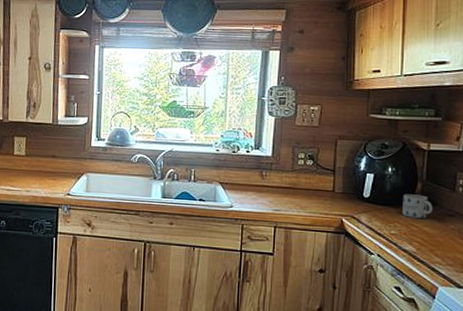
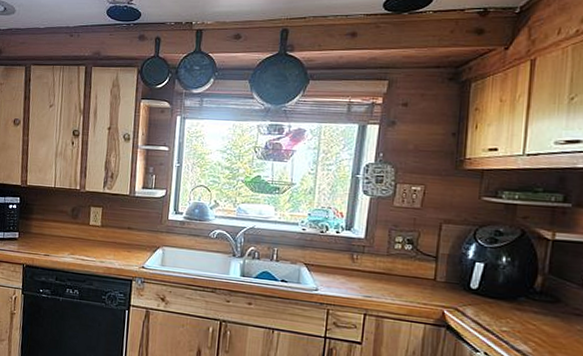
mug: present [402,194,432,218] -> none [517,287,555,316]

